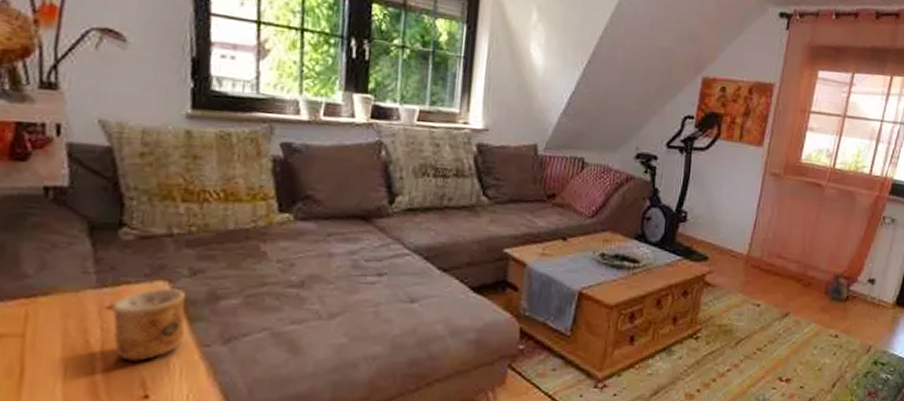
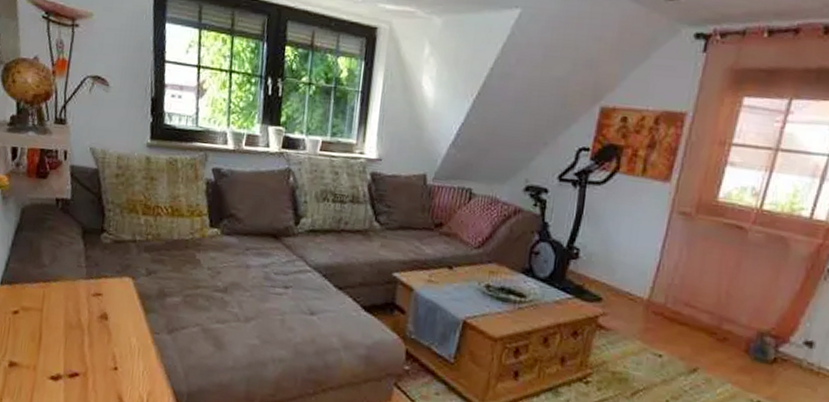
cup: present [112,288,185,361] -> none [95,283,143,340]

